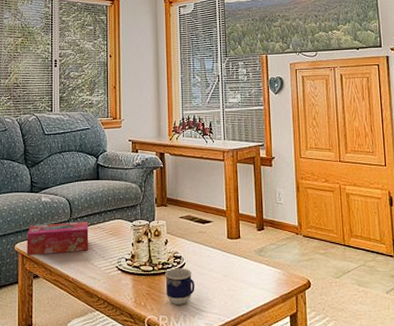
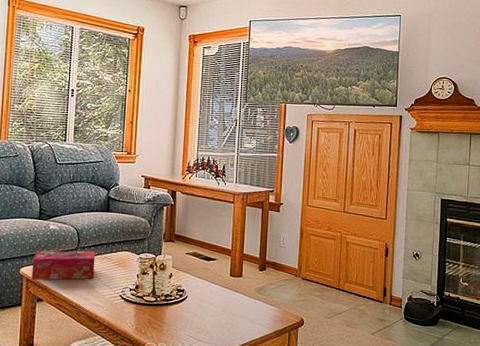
cup: present [165,268,195,305] -> none [166,300,195,334]

